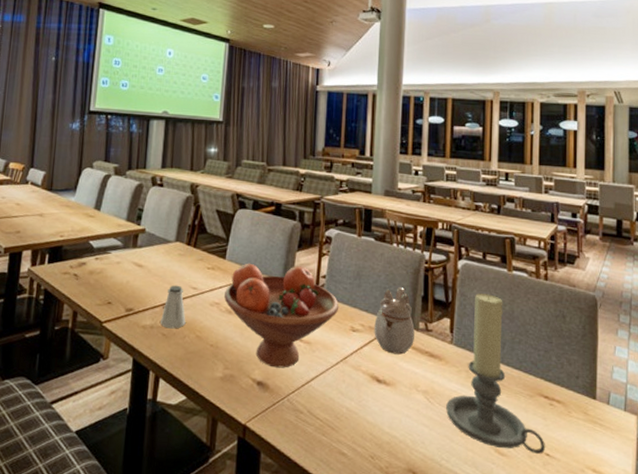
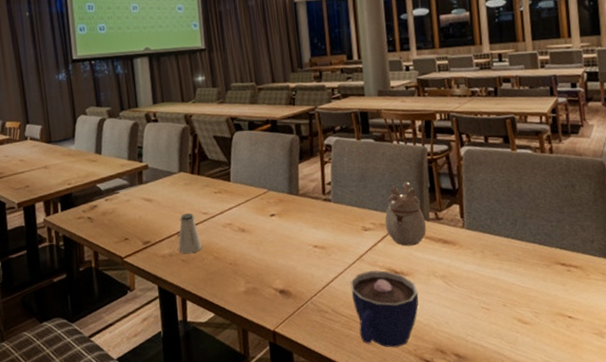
fruit bowl: present [224,263,339,368] -> none [235,177,349,275]
cup: none [330,375,398,462] -> present [350,270,419,348]
candle holder: present [446,293,545,455] -> none [465,175,567,319]

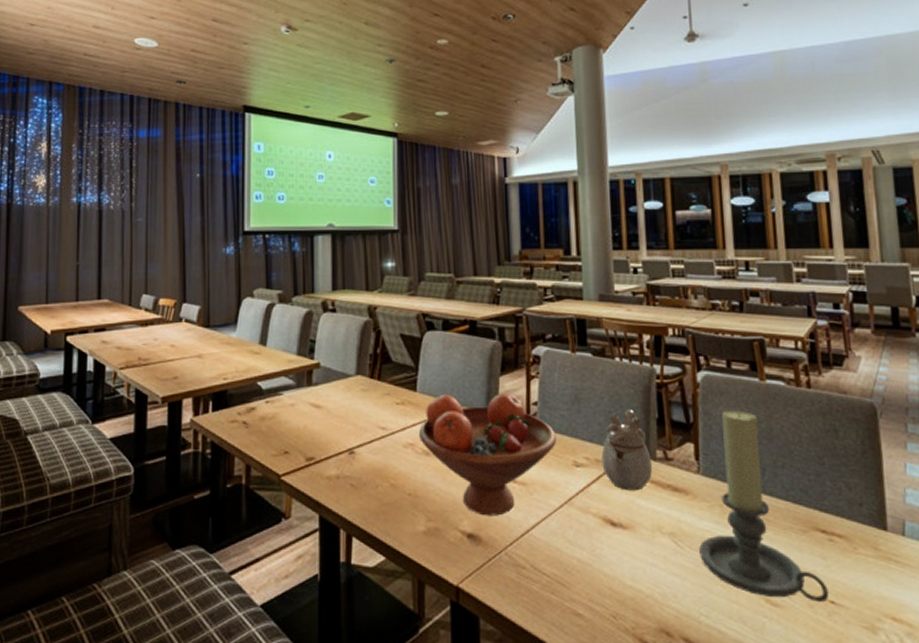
saltshaker: present [178,213,202,254] -> none [347,426,377,478]
fruit bowl: none [235,177,349,275] -> present [419,393,557,516]
cup: present [350,270,419,348] -> none [555,519,640,623]
candle holder: none [465,175,567,319] -> present [699,410,829,603]

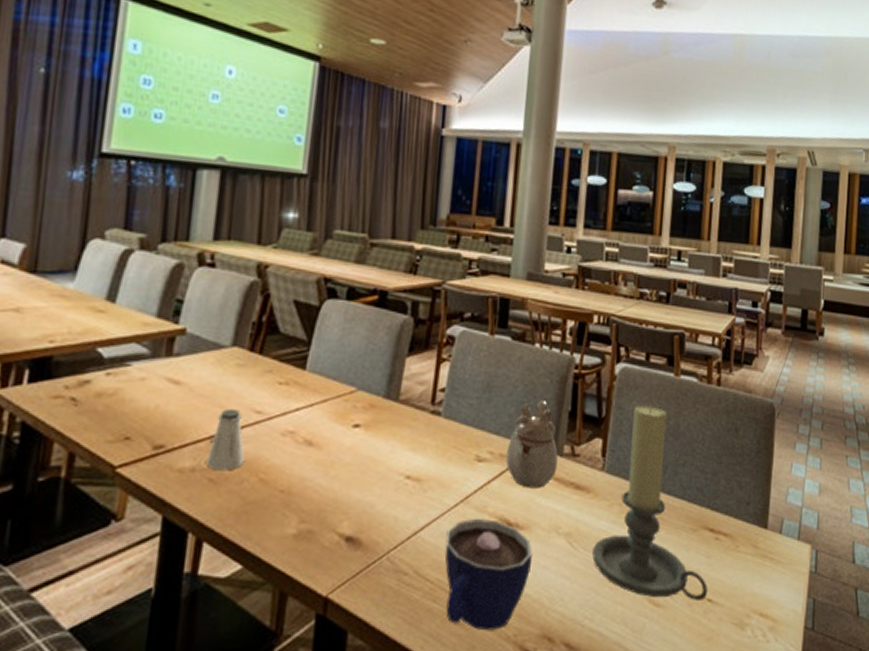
saltshaker: none [347,426,377,478] -> present [206,408,245,471]
fruit bowl: present [419,393,557,516] -> none [302,374,462,516]
cup: none [555,519,640,623] -> present [445,519,533,631]

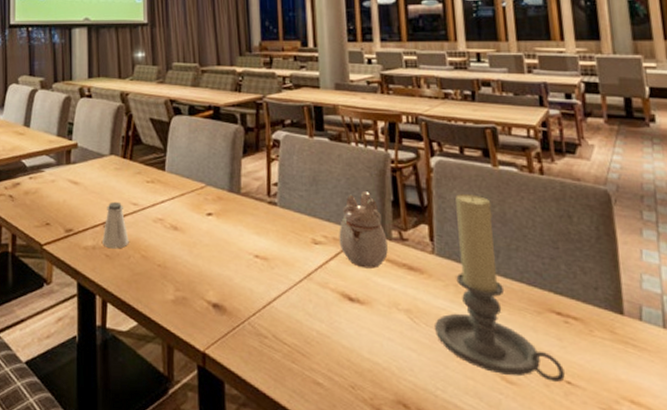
cup: present [445,519,533,631] -> none [296,293,377,393]

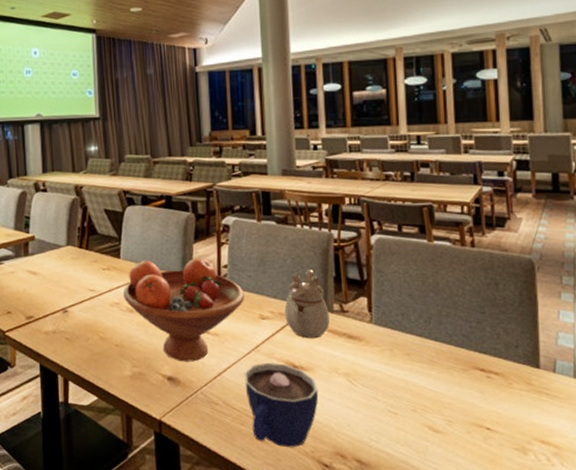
saltshaker: present [102,201,129,249] -> none [62,289,88,332]
fruit bowl: none [168,173,297,288] -> present [123,258,245,362]
cup: none [296,293,377,393] -> present [244,363,319,448]
candle holder: present [435,194,565,383] -> none [371,268,485,430]

